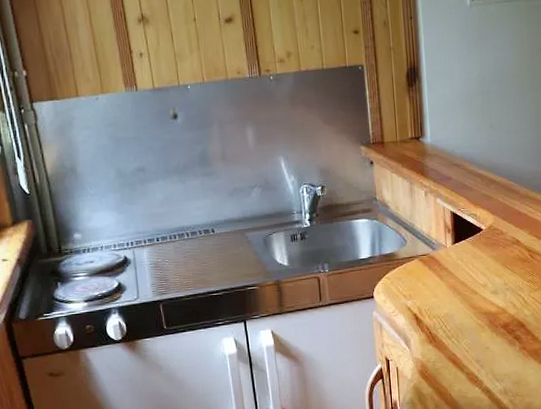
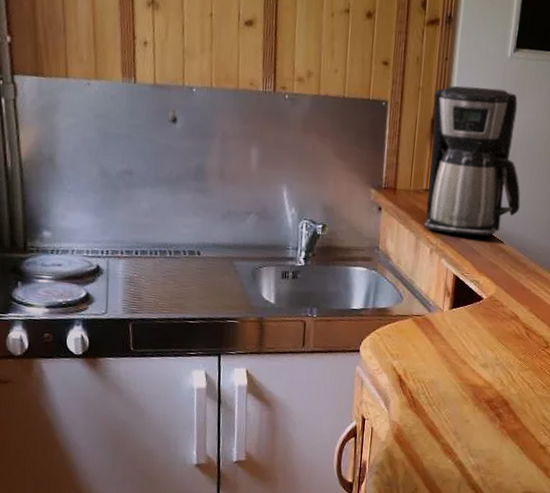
coffee maker: none [405,35,503,175] -> present [424,86,521,236]

